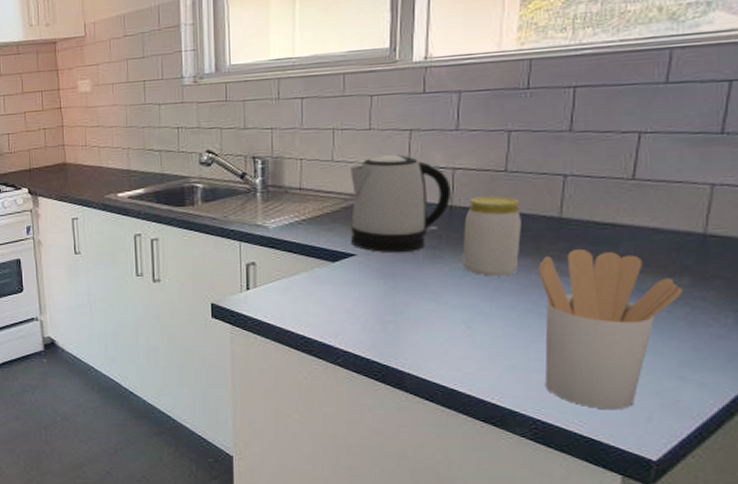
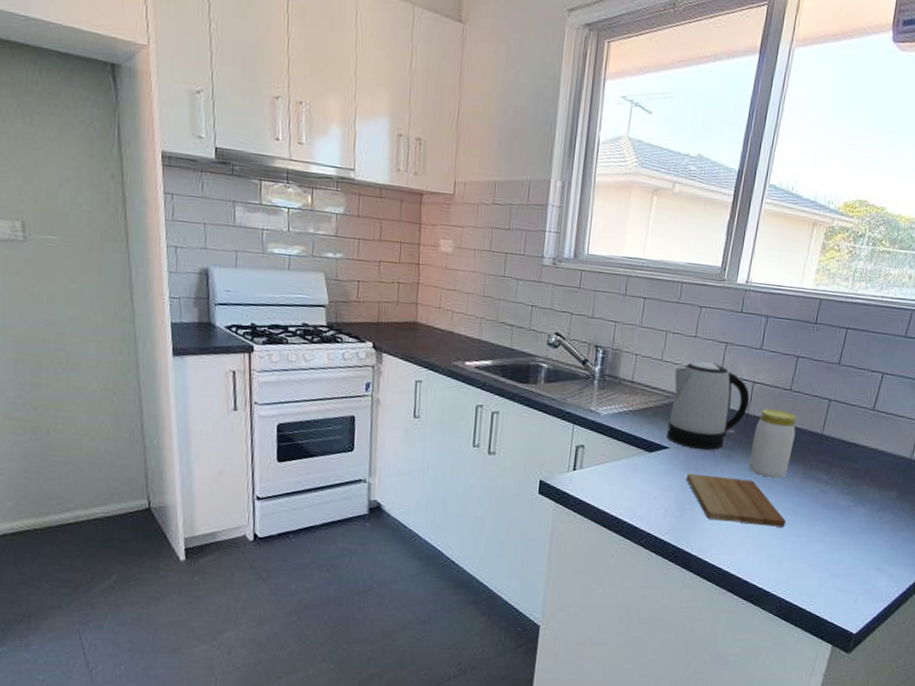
cutting board: none [383,280,526,333] -> present [686,473,786,528]
utensil holder: present [538,248,683,410] -> none [792,461,891,593]

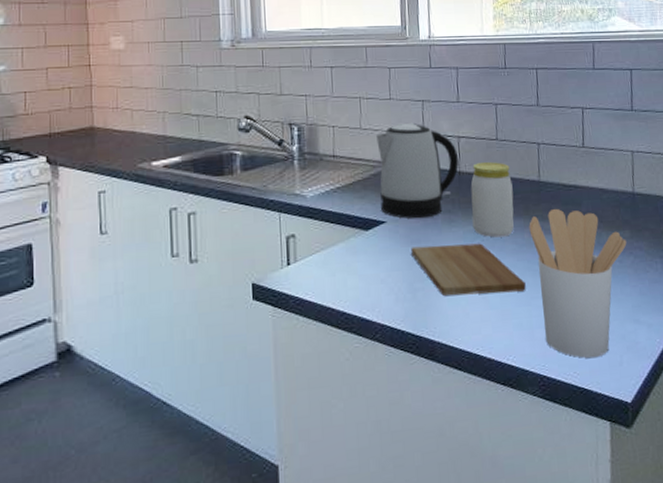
utensil holder: none [792,461,891,593] -> present [529,208,627,358]

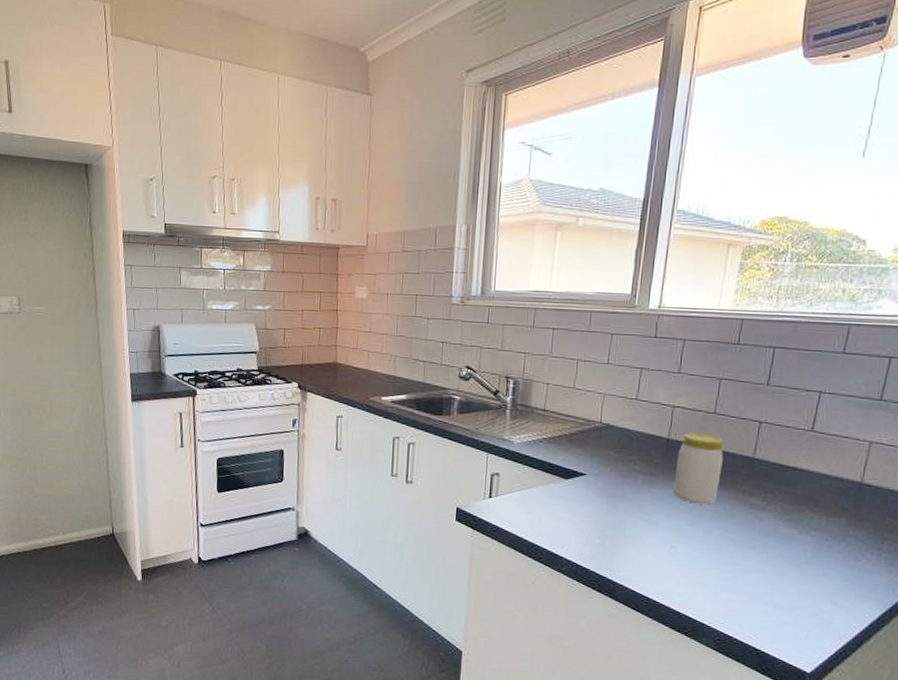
kettle: present [376,123,459,219] -> none [583,388,670,477]
cutting board: present [411,243,526,296] -> none [606,500,719,556]
utensil holder: present [529,208,627,358] -> none [730,486,841,627]

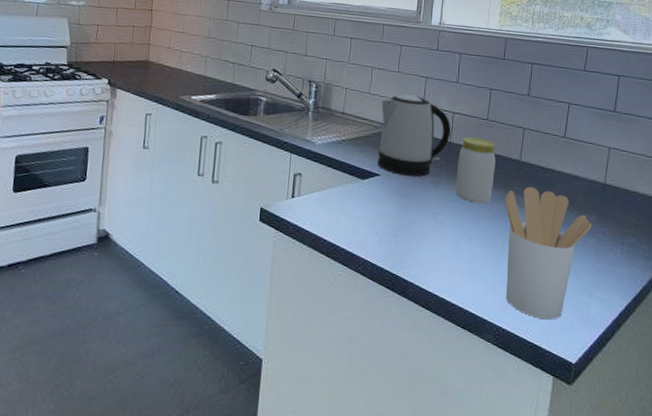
kettle: none [583,388,670,477] -> present [378,94,451,177]
utensil holder: none [730,486,841,627] -> present [505,186,592,320]

